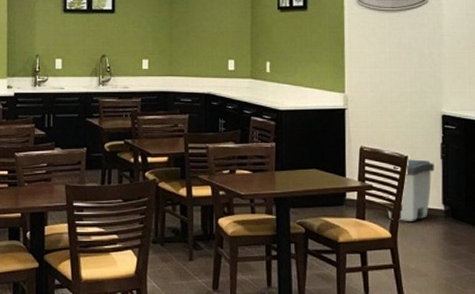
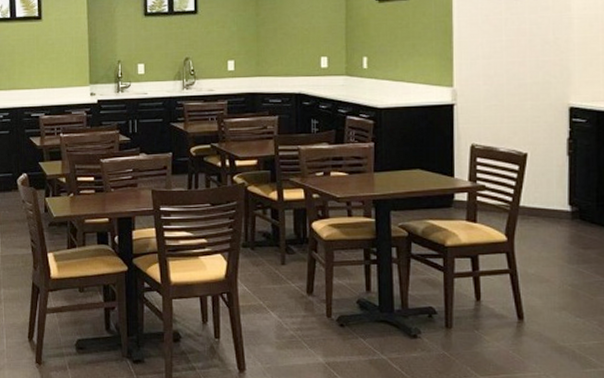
trash can: present [385,159,435,221] -> none [500,156,560,223]

